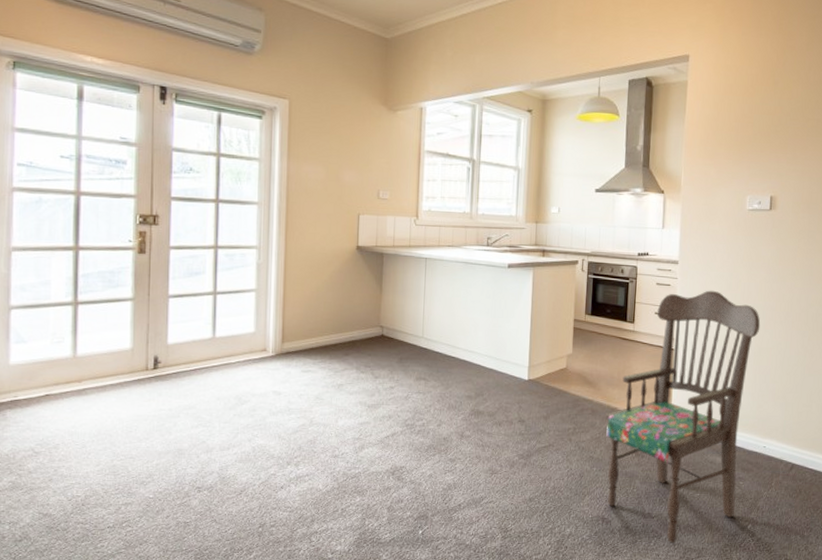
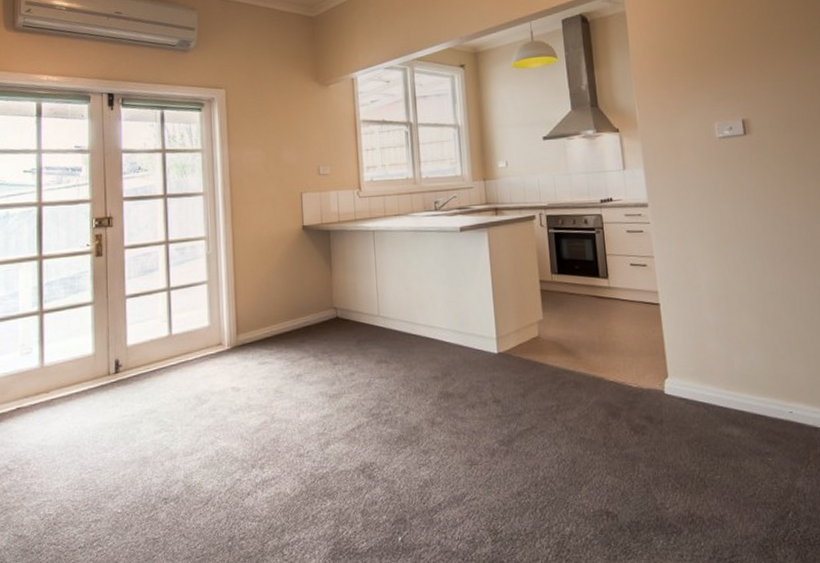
dining chair: present [605,290,761,543] -> none [591,232,770,540]

